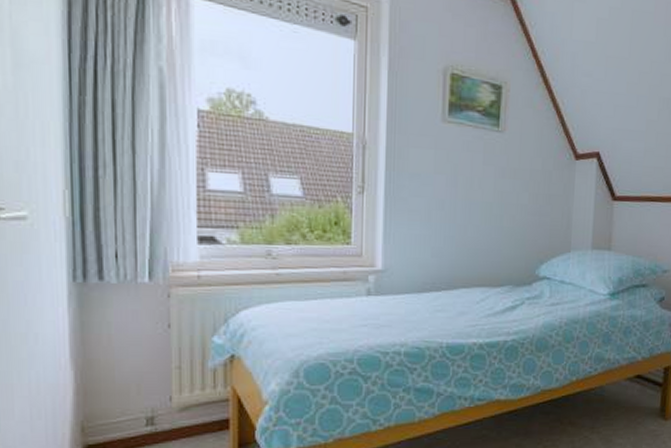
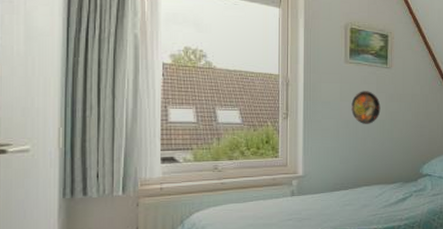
decorative plate: none [448,161,488,207] -> present [351,91,381,124]

